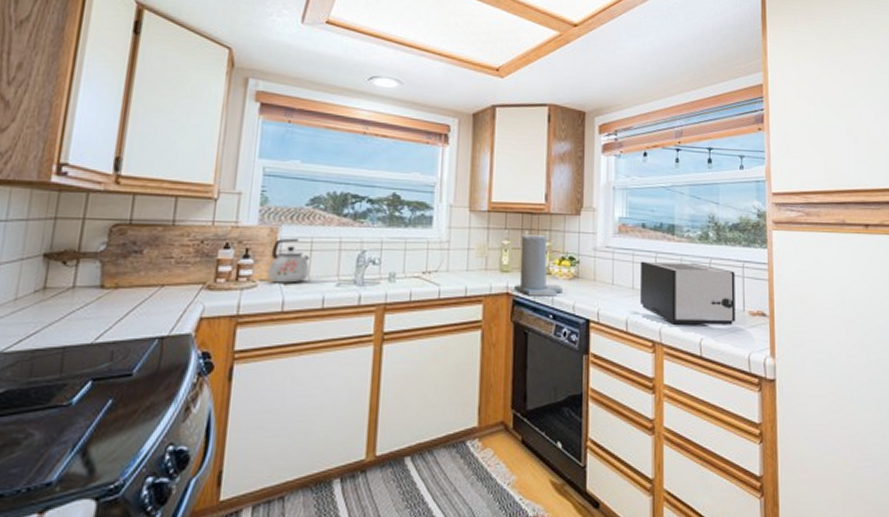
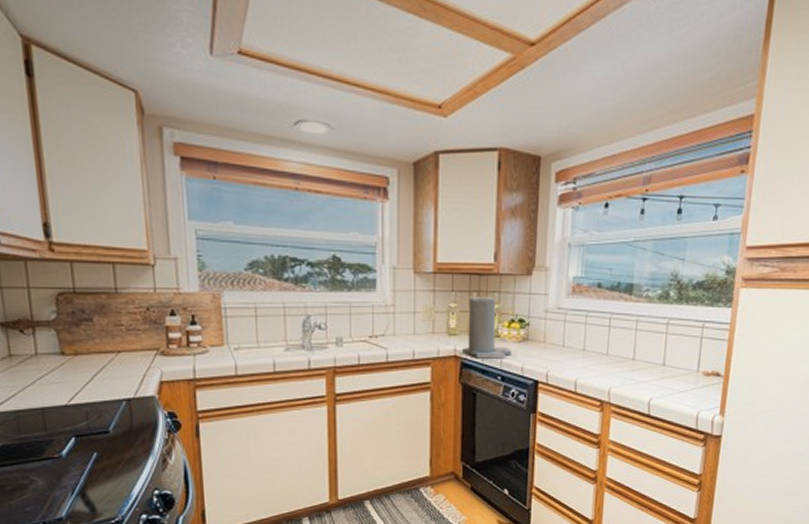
kettle: present [266,238,311,283] -> none [215,304,258,349]
toaster: present [639,261,736,325] -> none [590,322,693,385]

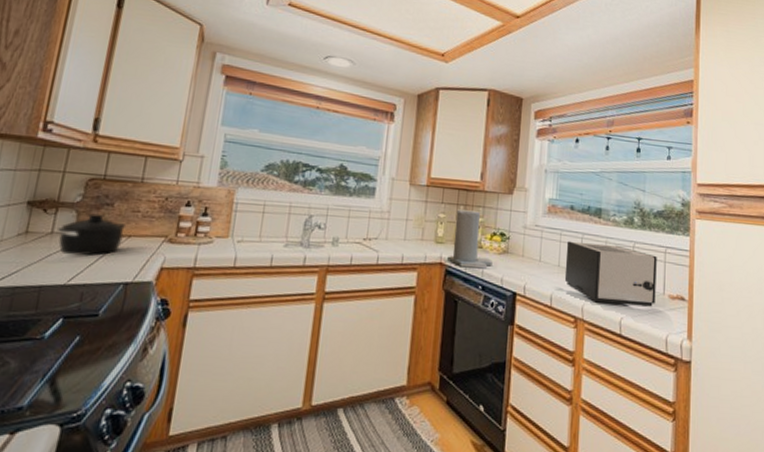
saucepan: none [41,331,113,376] -> present [58,213,125,256]
toaster: none [590,322,693,385] -> present [564,240,657,307]

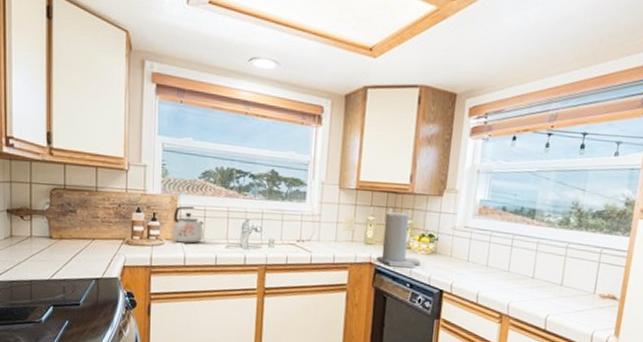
saucepan: present [58,213,125,256] -> none [35,219,89,256]
kettle: none [222,200,262,242] -> present [170,205,205,243]
toaster: present [564,240,657,307] -> none [492,241,591,305]

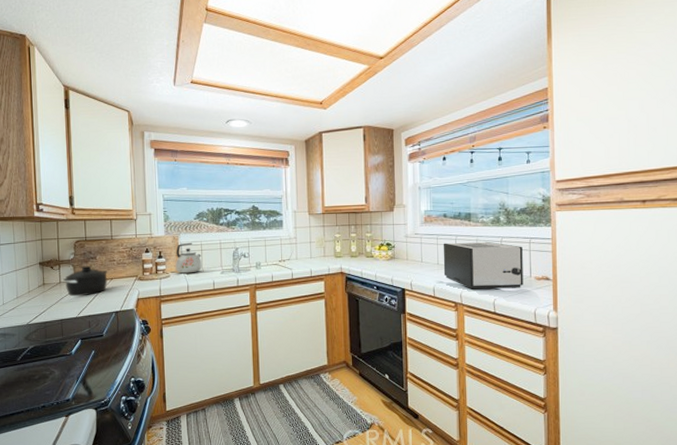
saucepan: none [35,219,89,256] -> present [63,265,108,297]
paper towel: present [375,212,421,268] -> none [345,228,383,274]
toaster: none [492,241,591,305] -> present [443,241,523,289]

